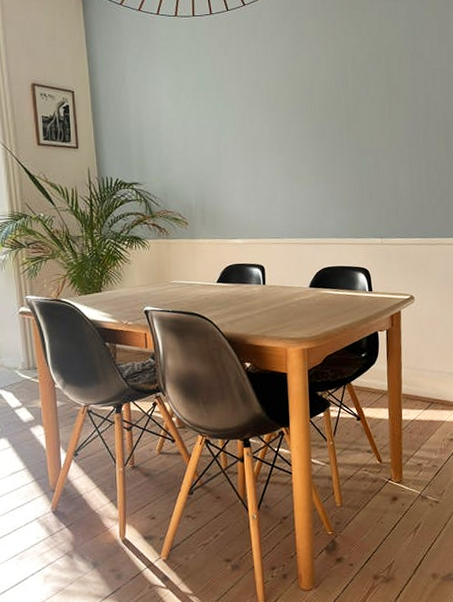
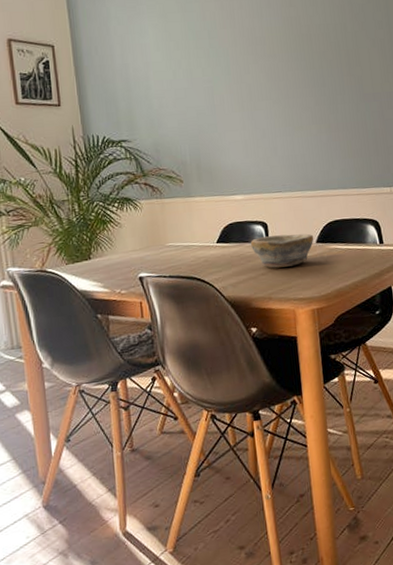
bowl: none [248,278,308,309] -> present [250,233,314,268]

